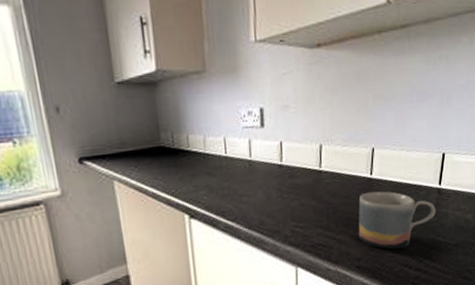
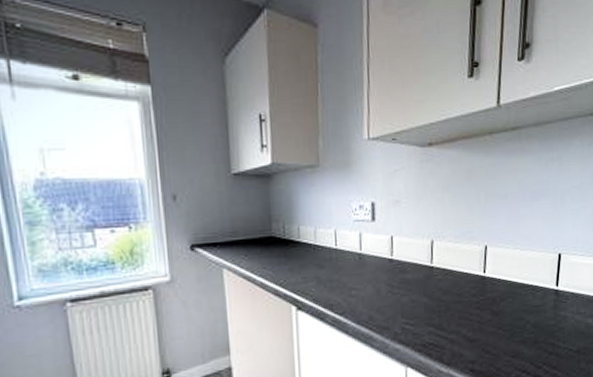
mug: present [358,191,436,249] -> none [471,290,554,353]

